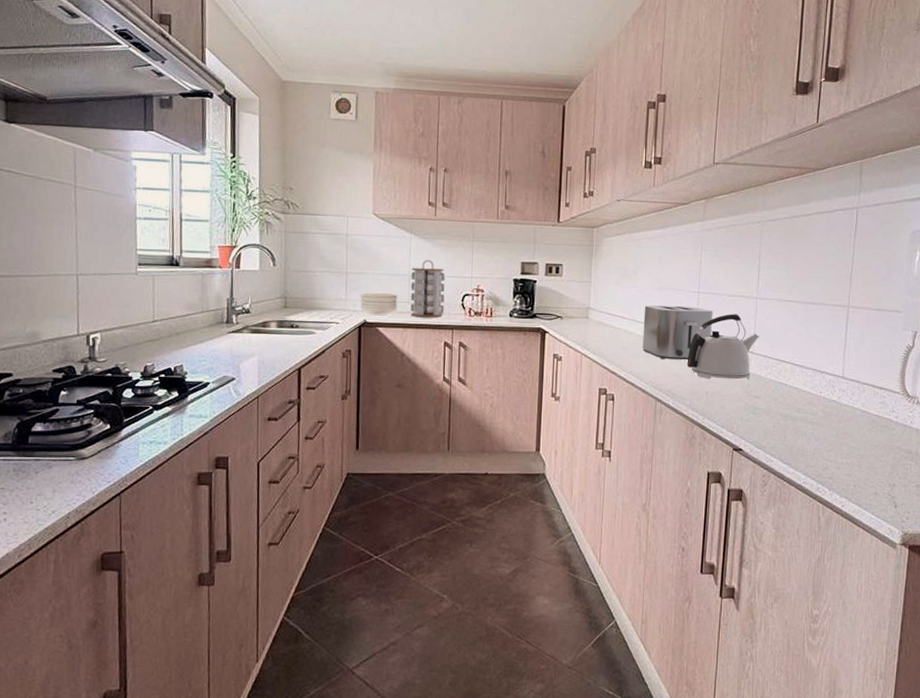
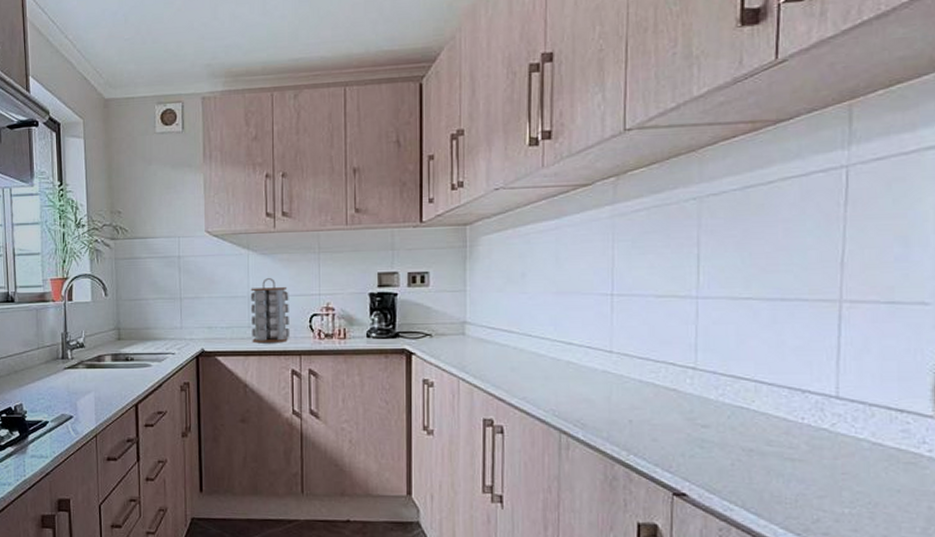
bowl: present [360,292,398,317] -> none [196,317,237,345]
toaster: present [643,305,713,360] -> none [538,313,635,381]
kettle: present [687,314,760,380] -> none [600,319,704,404]

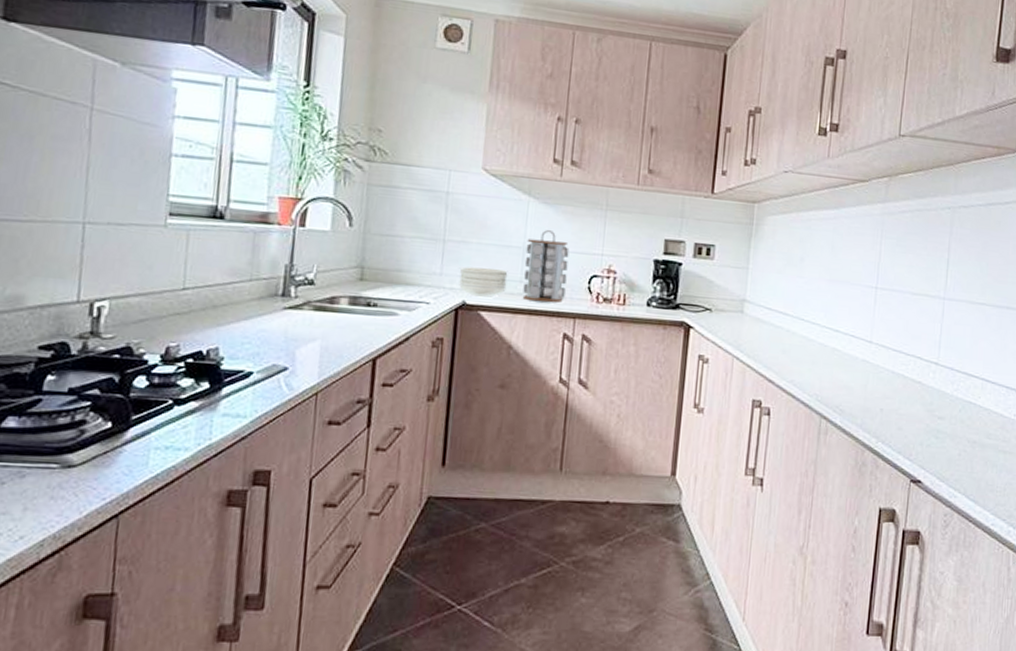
bowl: none [196,317,237,345] -> present [459,266,508,299]

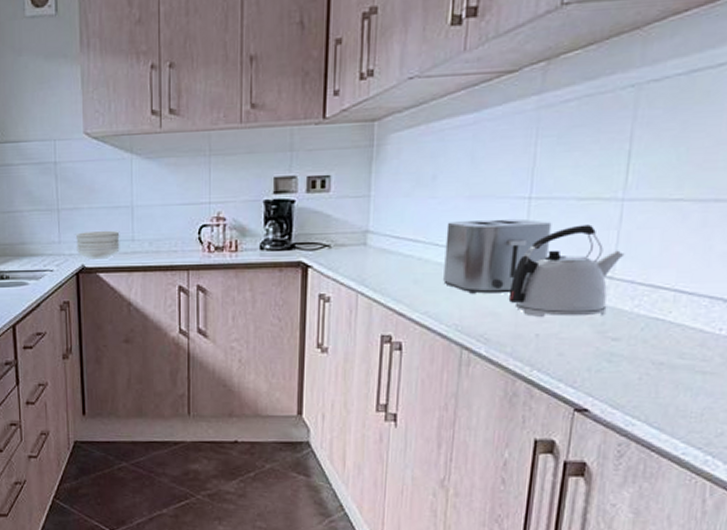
spice rack: present [522,229,570,304] -> none [134,184,178,258]
toaster: none [807,300,893,370] -> present [443,218,552,294]
kettle: none [859,315,946,397] -> present [508,224,625,317]

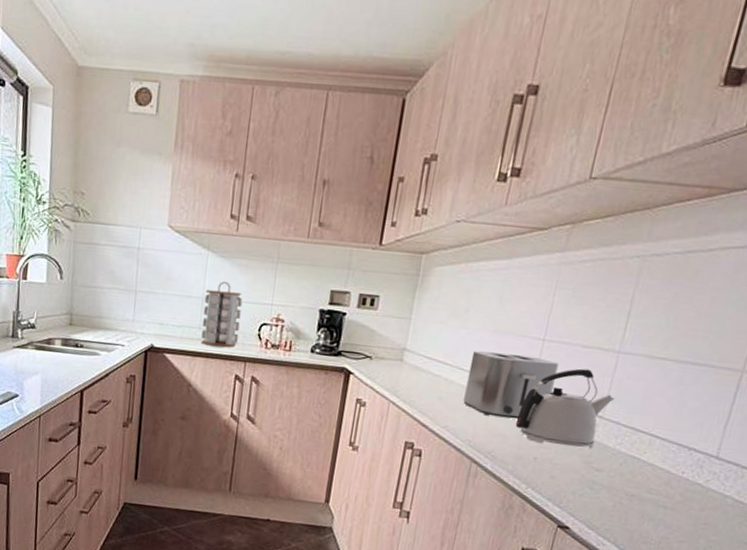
bowl: present [75,230,120,261] -> none [148,314,189,343]
spice rack: none [134,184,178,258] -> present [201,281,243,348]

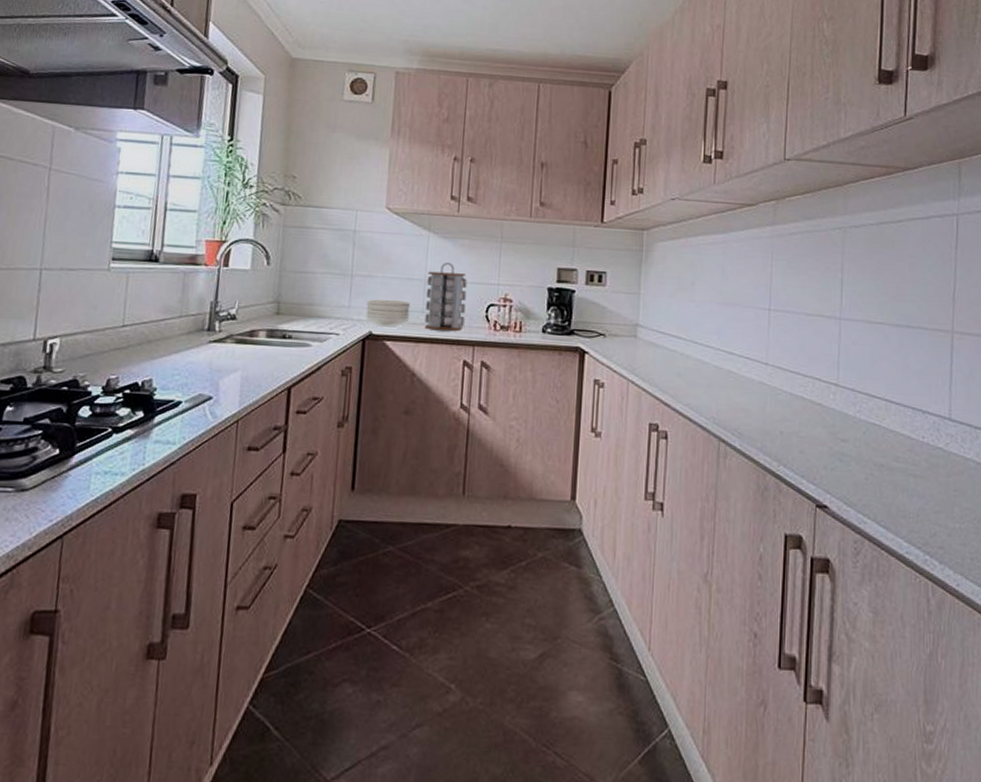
bowl: none [148,314,189,343] -> present [366,299,411,329]
toaster: present [463,351,559,419] -> none [702,323,788,392]
kettle: present [515,368,615,449] -> none [756,336,845,419]

